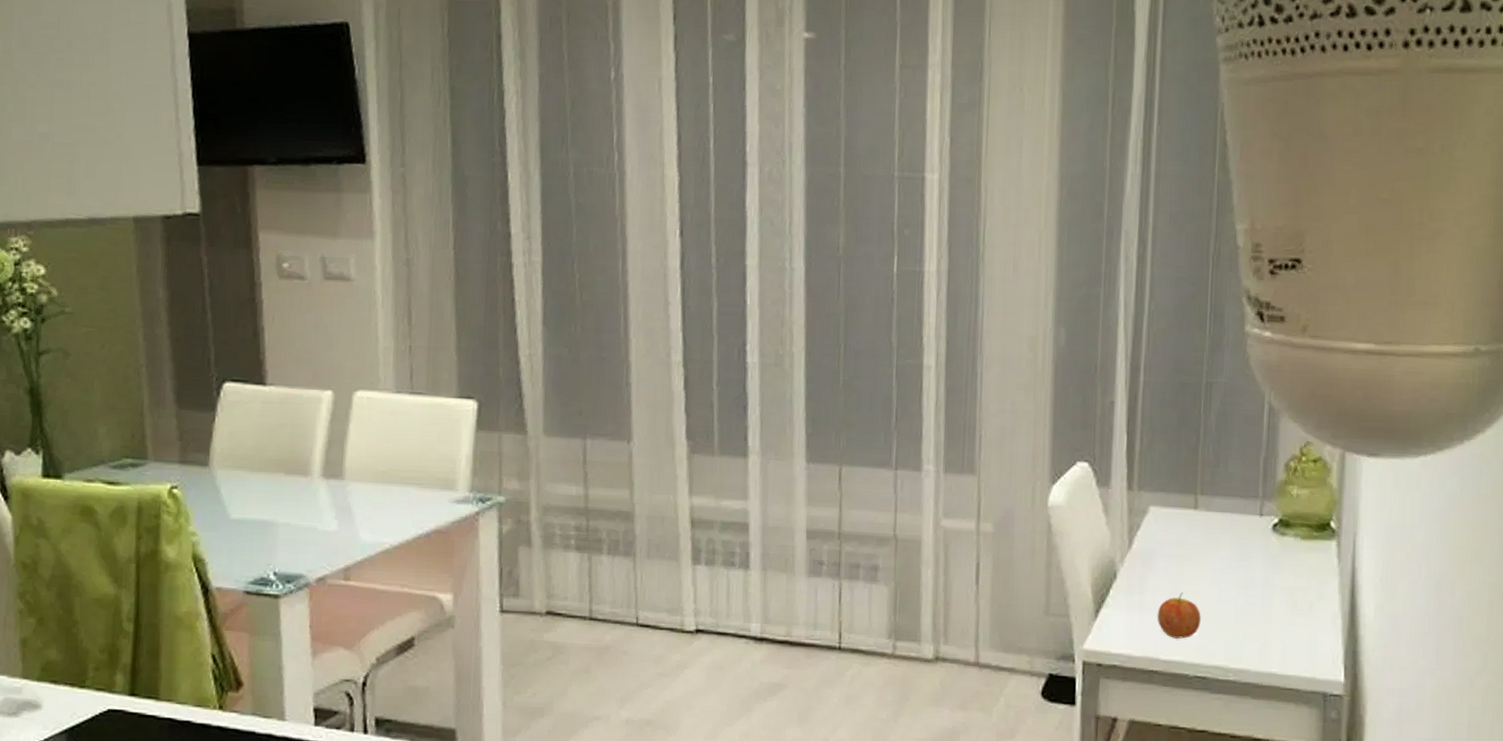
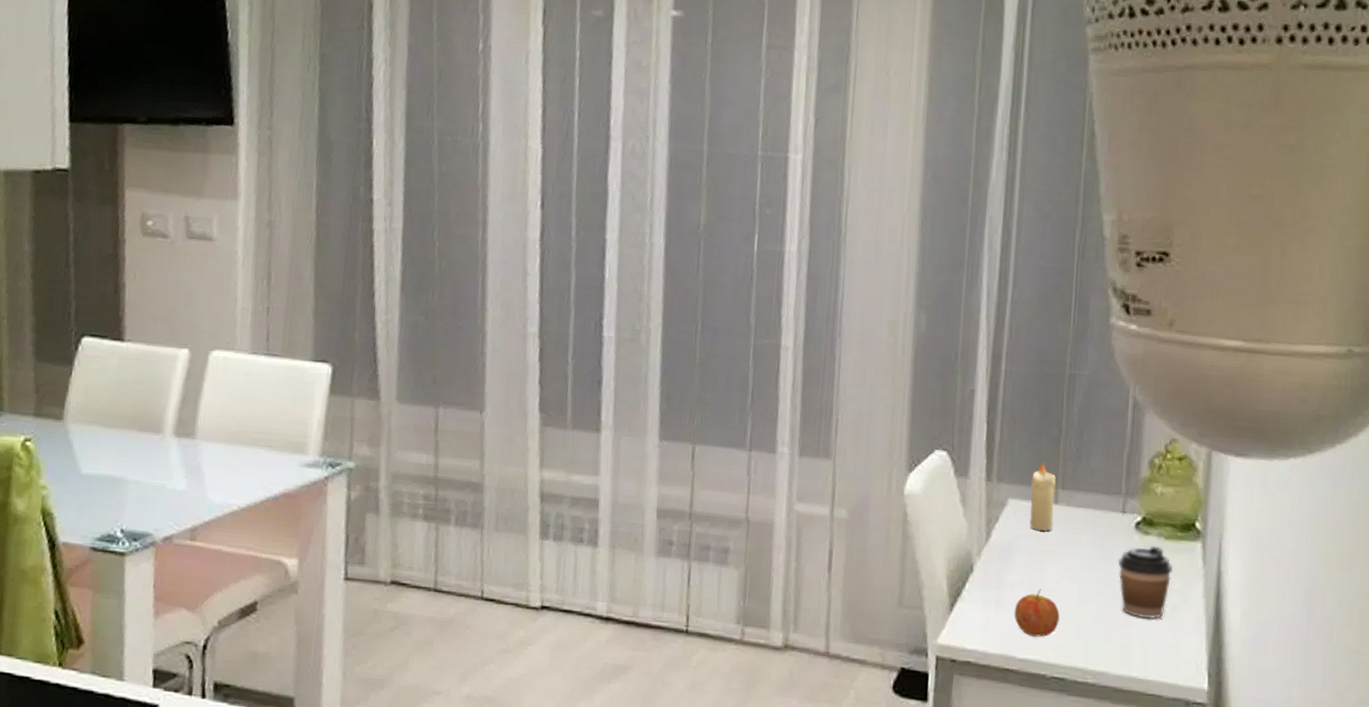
candle: none [1170,469,1196,537] -> present [1029,462,1056,532]
coffee cup: none [1256,545,1310,617] -> present [1117,545,1173,619]

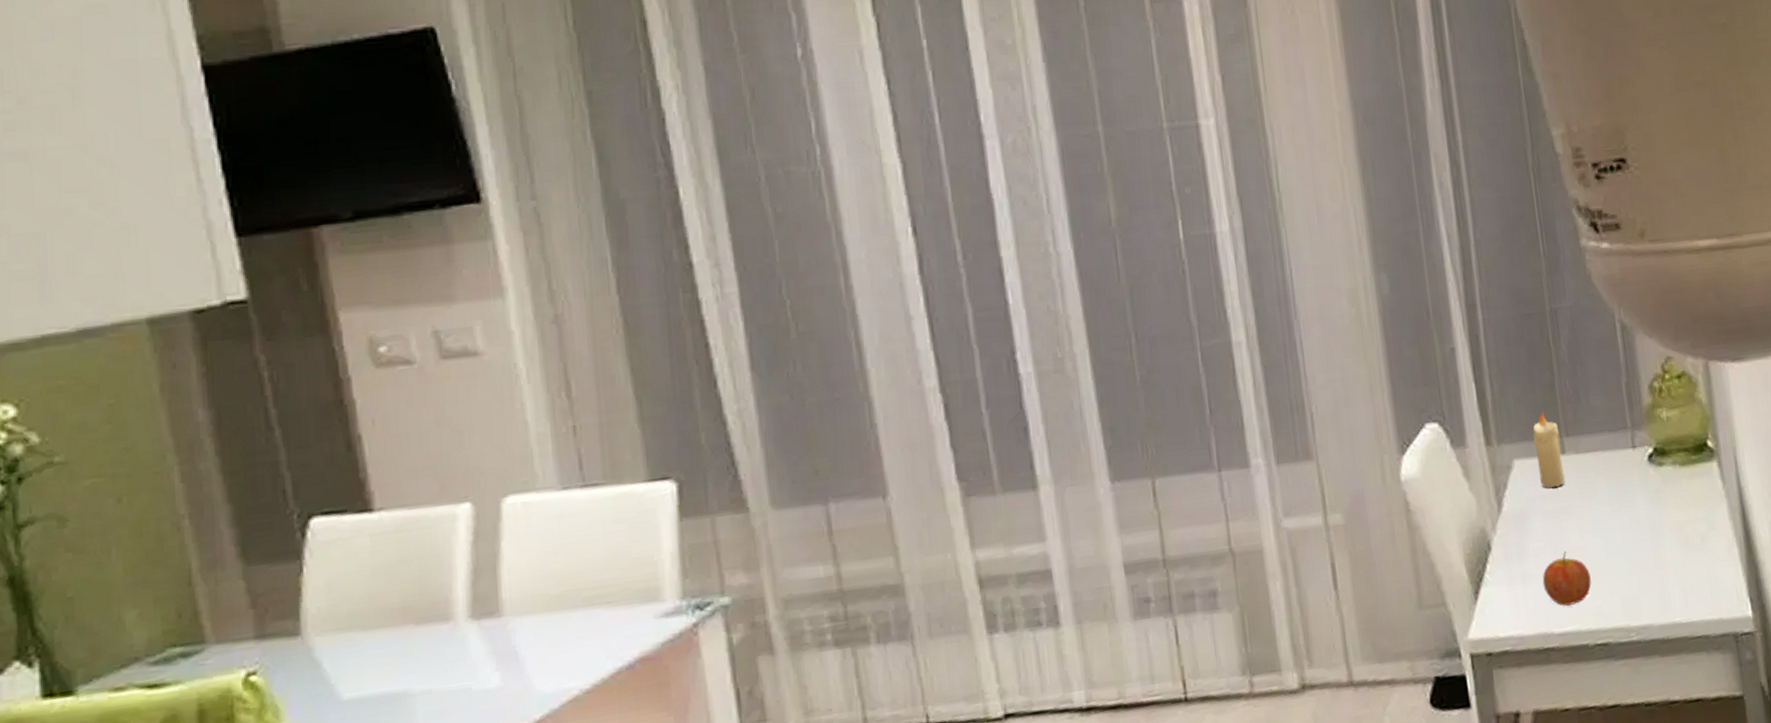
coffee cup: present [1117,545,1173,619] -> none [1638,474,1695,558]

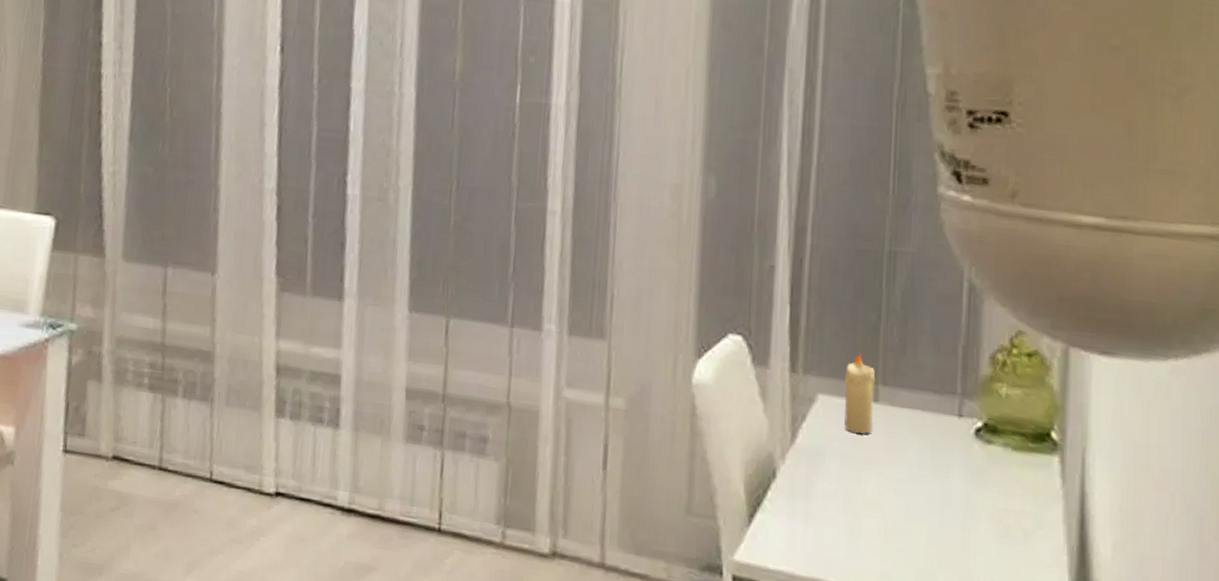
apple: present [1542,551,1592,606] -> none [826,502,883,560]

